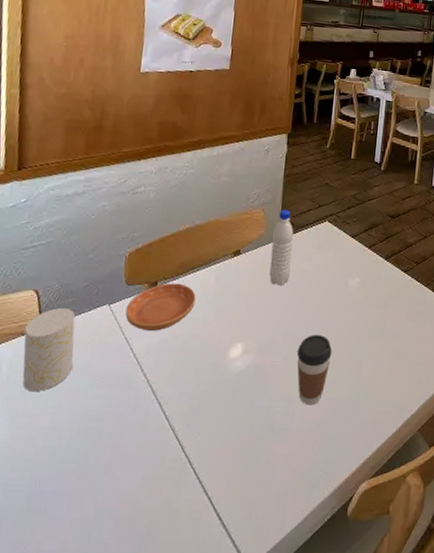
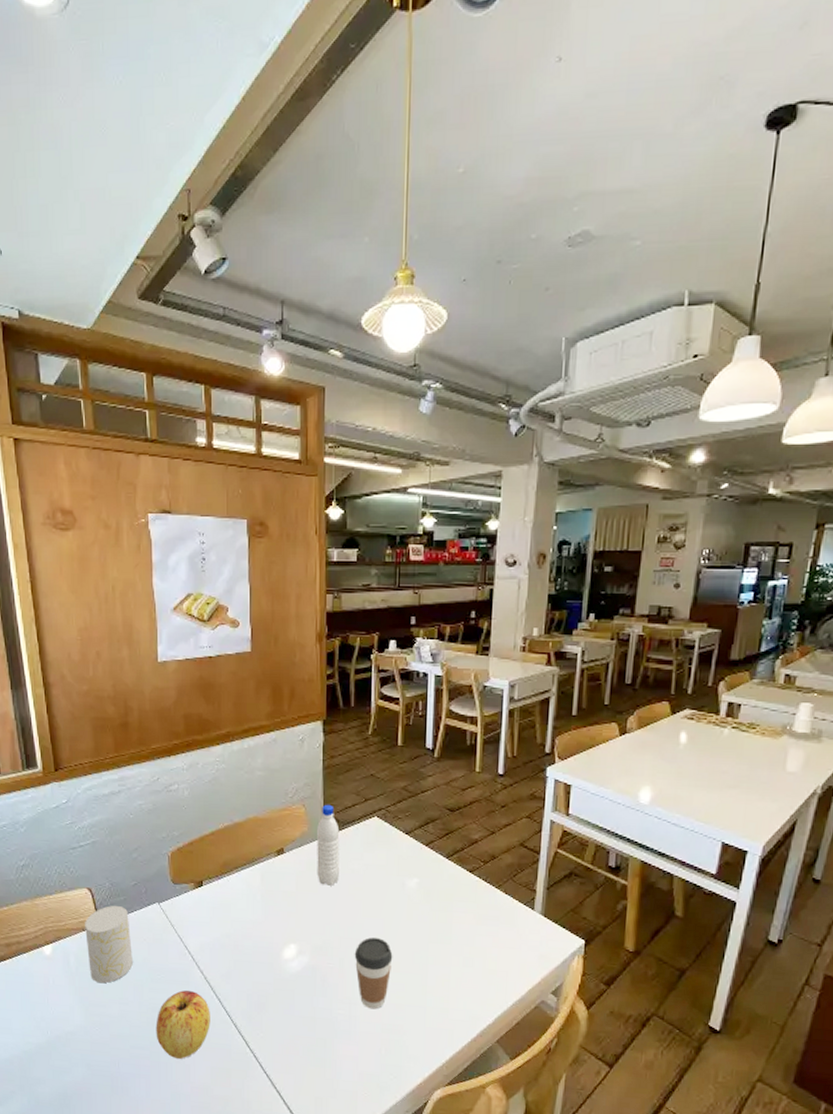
apple: none [86,395,149,470] -> present [155,990,210,1059]
saucer: present [125,283,196,332] -> none [175,882,243,930]

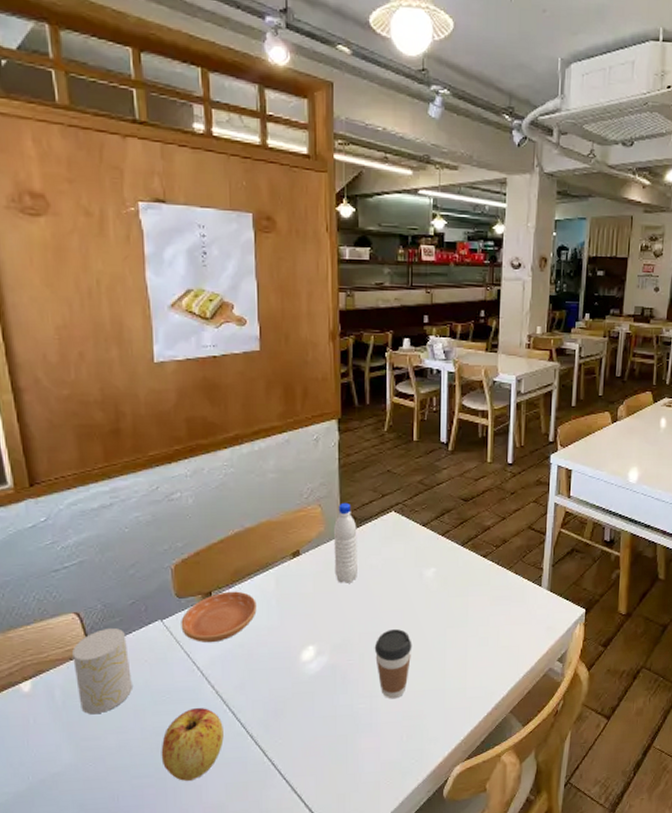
saucer: none [175,882,243,930] -> present [181,591,257,643]

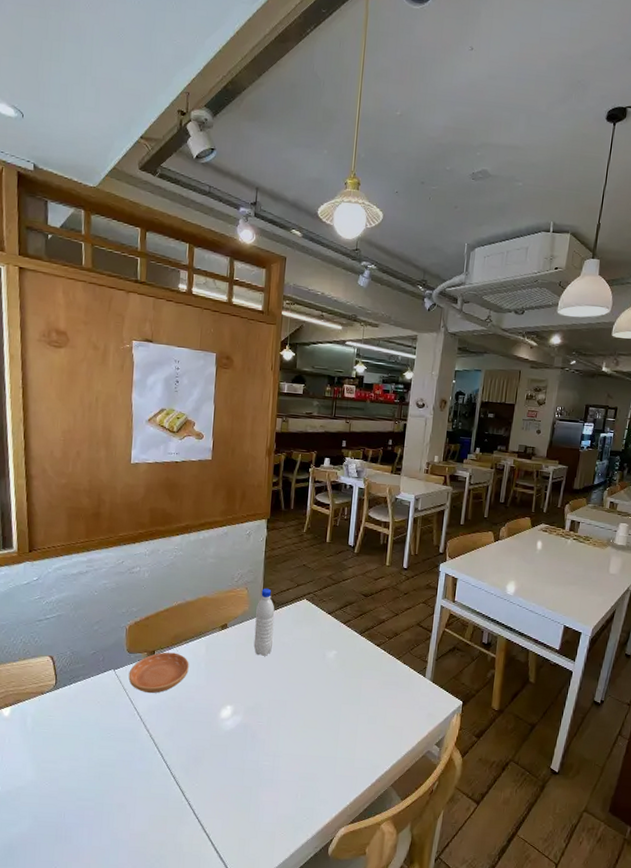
cup: present [72,627,132,715] -> none [44,671,86,742]
apple: present [161,708,224,781] -> none [101,747,153,809]
coffee cup: present [374,629,412,699] -> none [280,700,312,761]

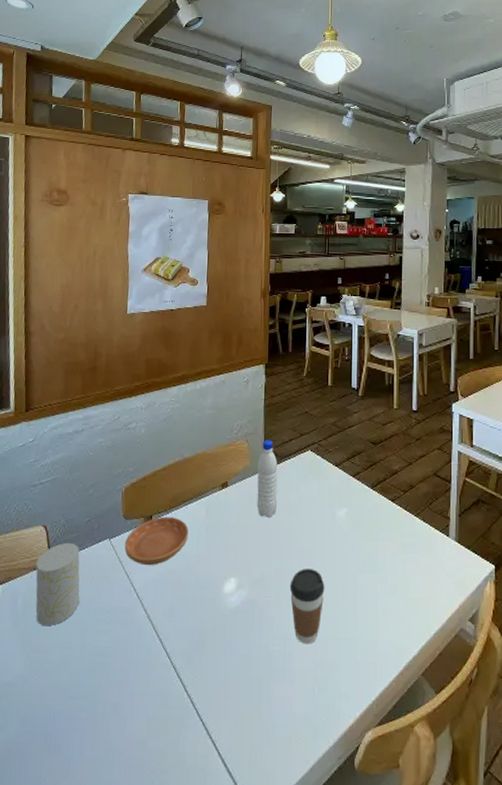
cup: none [44,671,86,742] -> present [36,542,80,627]
coffee cup: none [280,700,312,761] -> present [289,569,325,644]

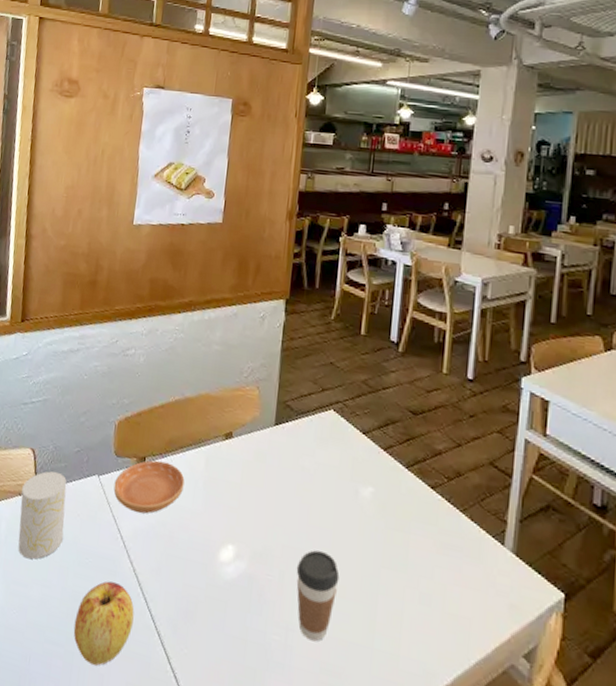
apple: none [95,631,151,709] -> present [73,581,135,666]
water bottle: present [257,439,278,518] -> none [264,389,293,483]

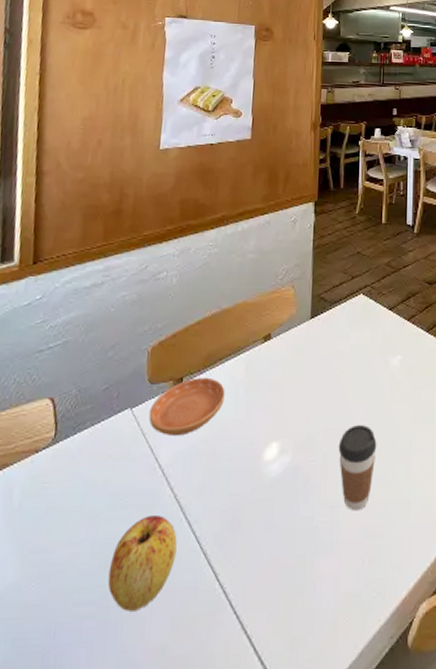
cup: present [18,471,67,559] -> none [36,415,94,520]

